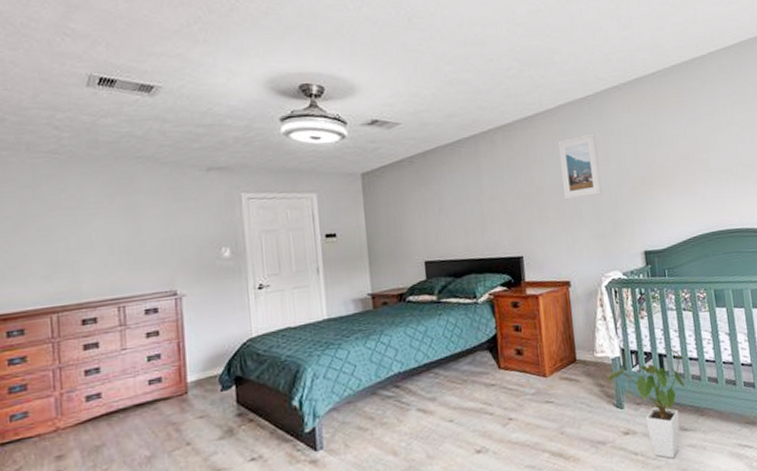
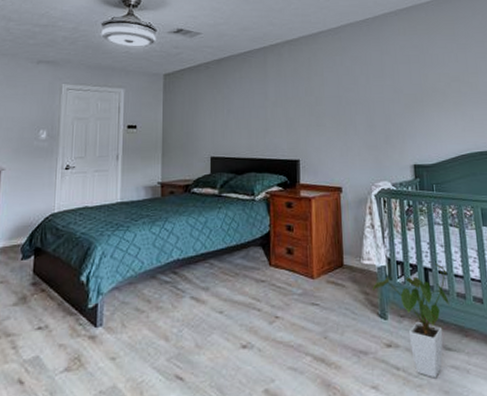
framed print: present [557,133,602,200] -> none [337,52,376,111]

